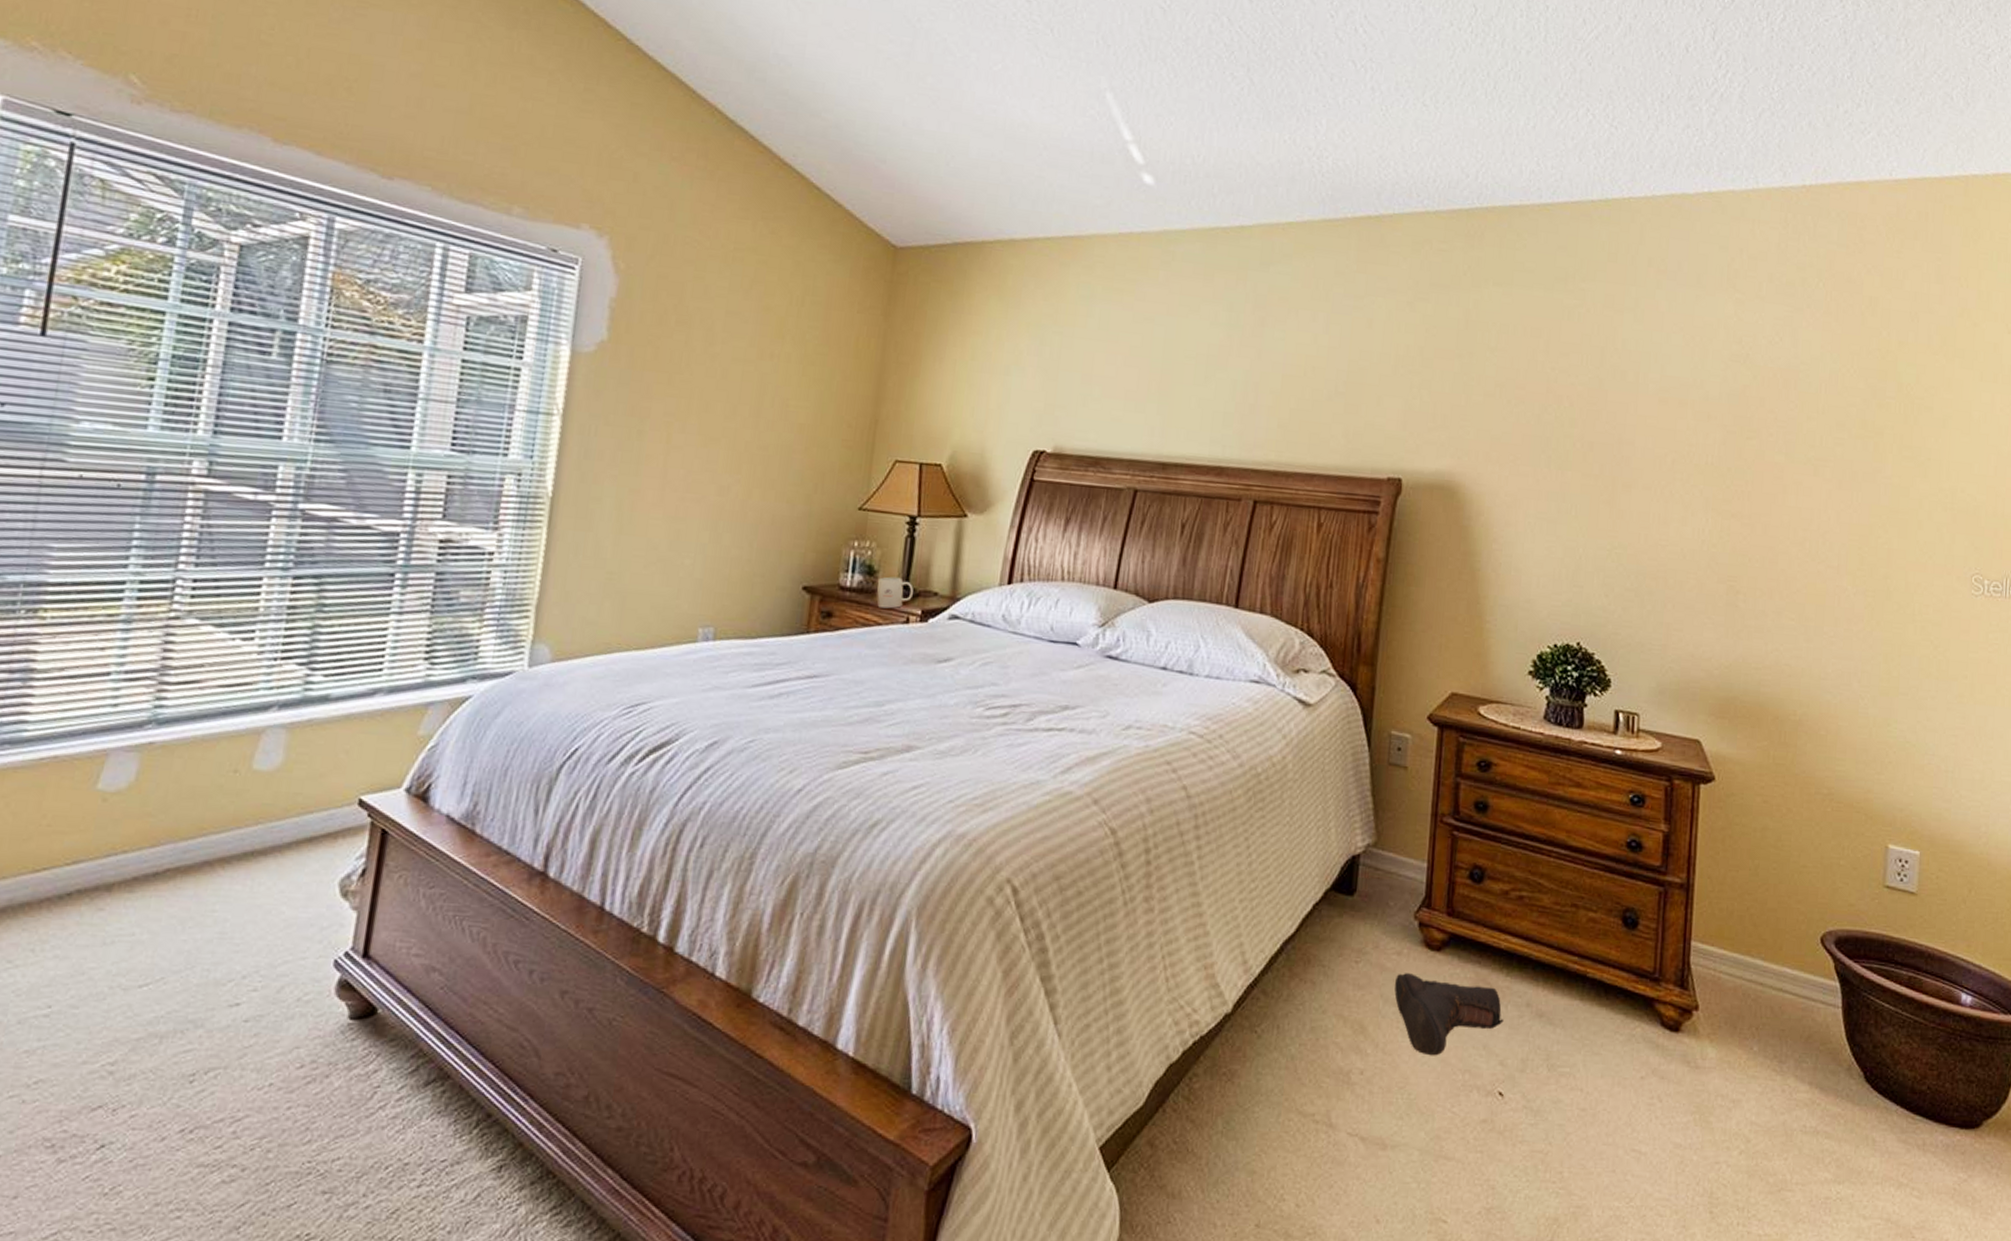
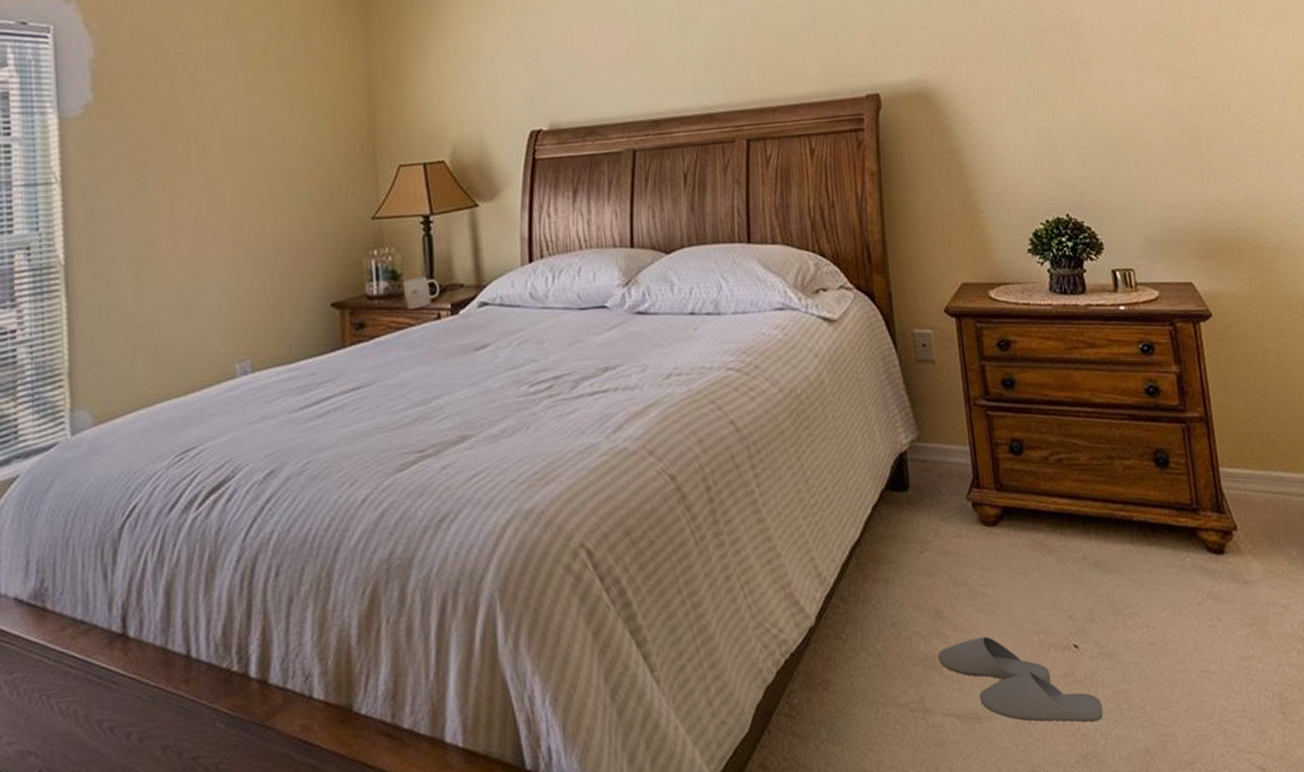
slippers: none [1353,1062,1517,1176] -> present [938,636,1103,722]
boot: present [1394,973,1504,1056] -> none [960,548,1066,626]

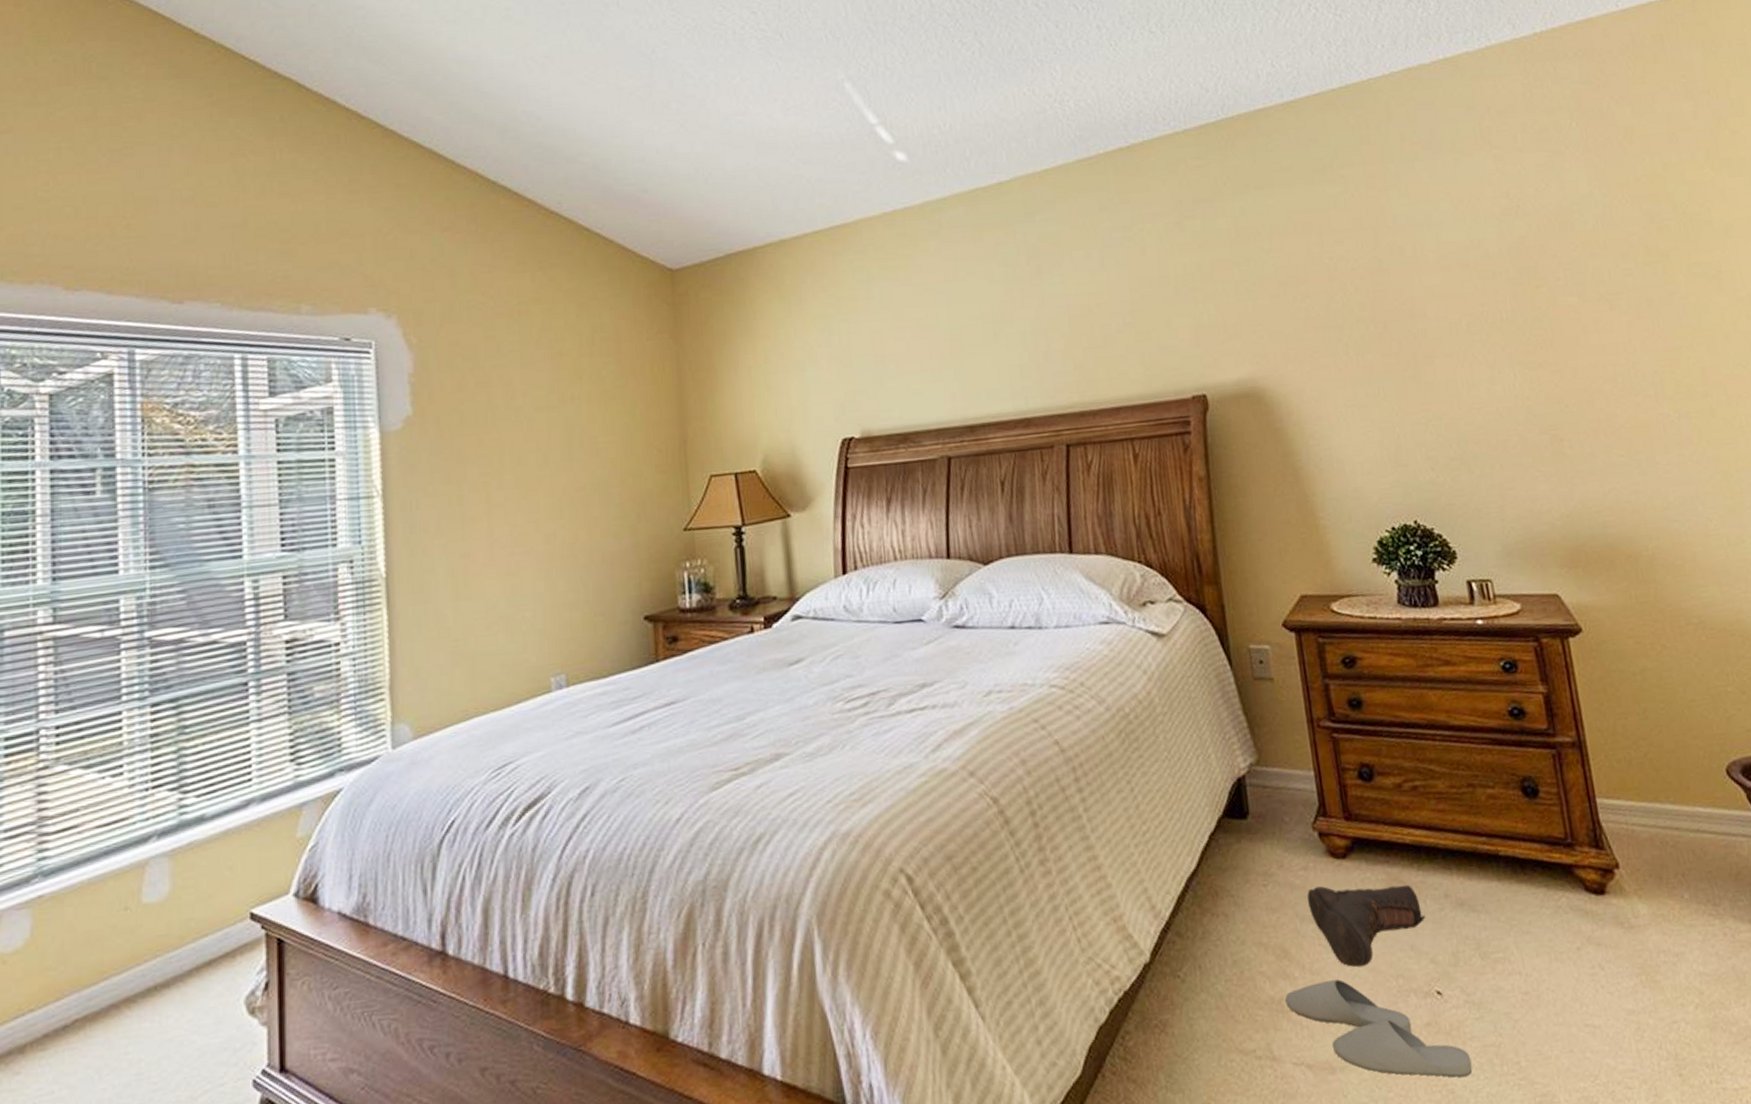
mug: present [402,276,440,310] -> none [715,589,752,623]
boot: none [960,548,1066,626] -> present [1307,884,1425,968]

